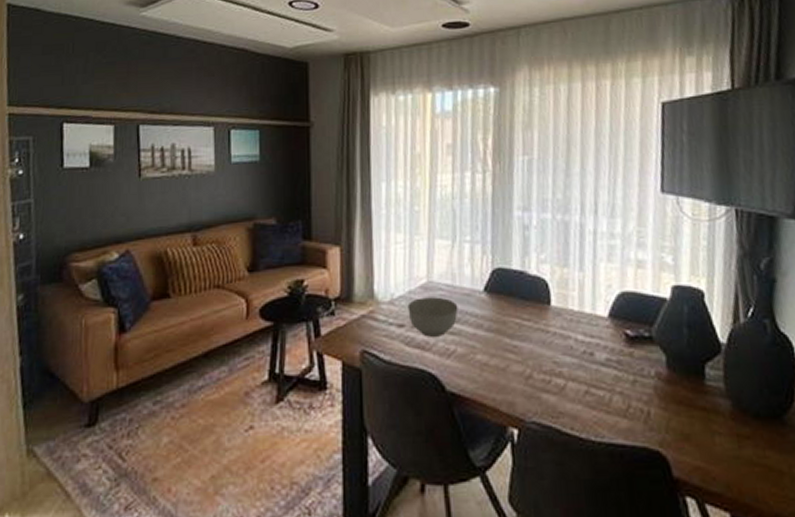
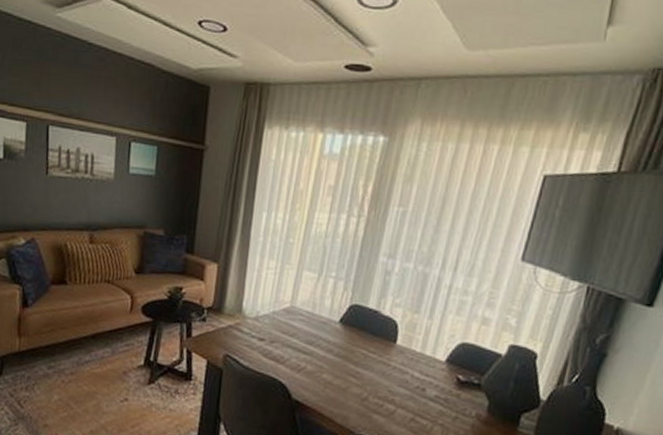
bowl: present [407,297,458,337] -> none [269,318,314,354]

